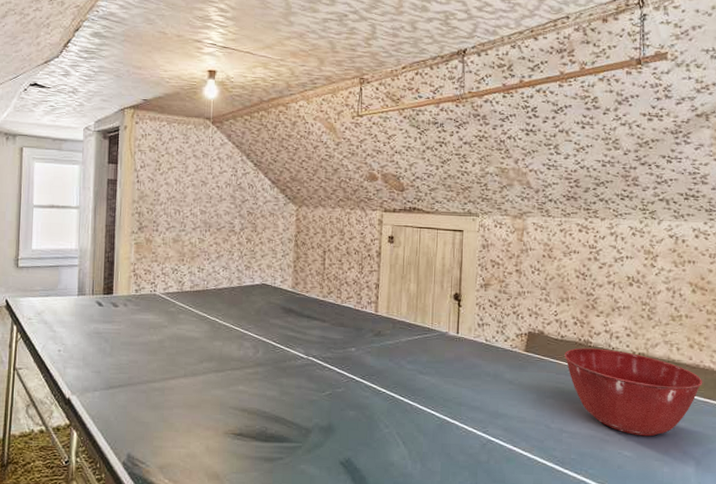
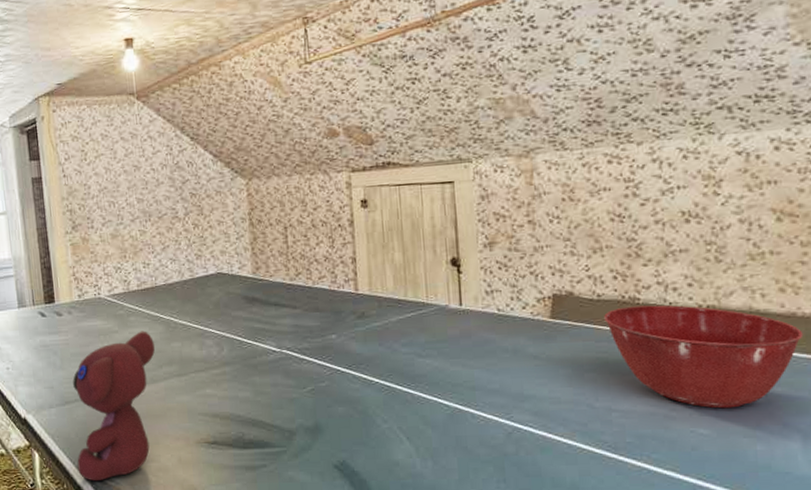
teddy bear: none [112,328,198,463] -> present [73,331,155,482]

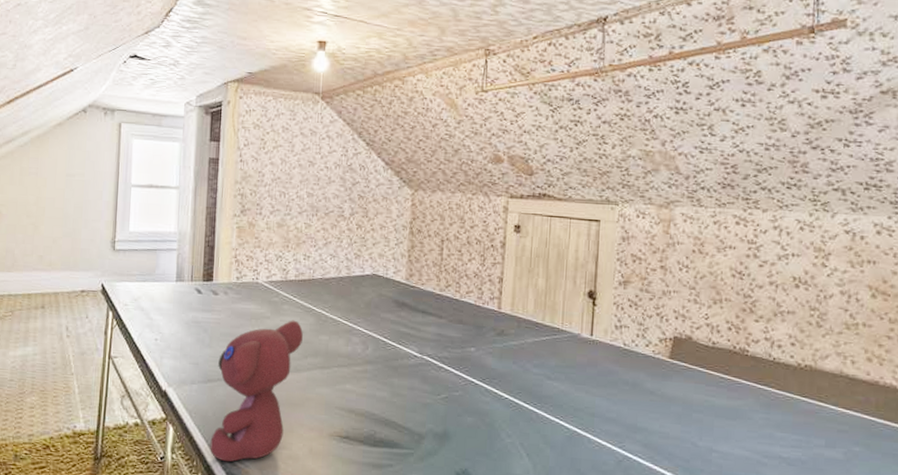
mixing bowl: present [604,305,804,409] -> none [716,356,883,462]

